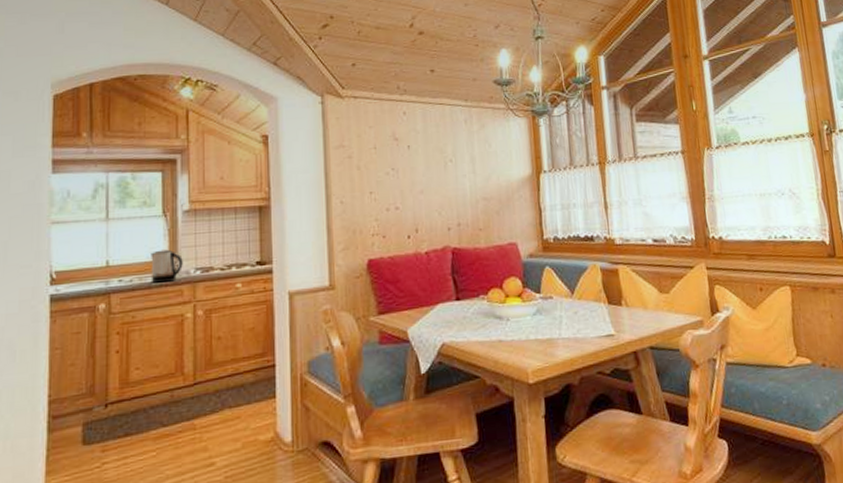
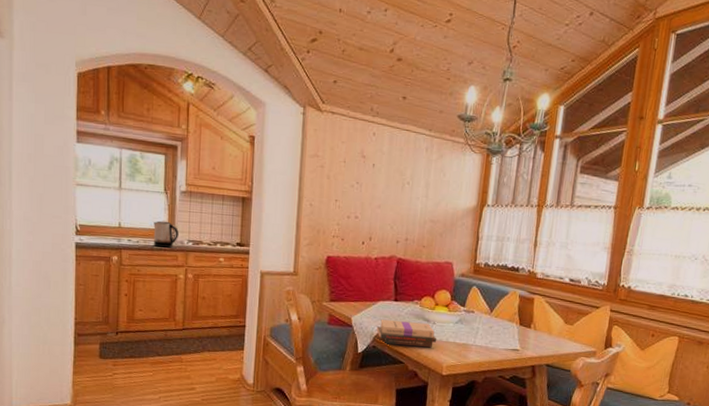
books: none [439,321,515,357] -> present [376,320,437,348]

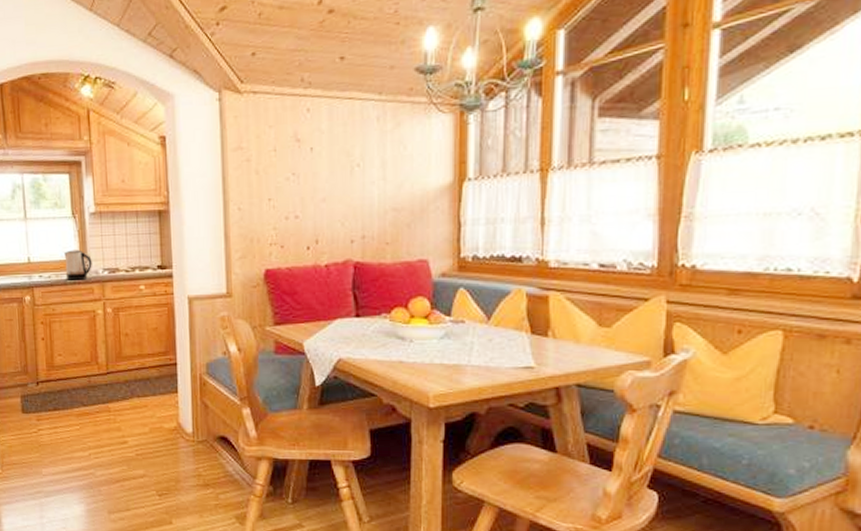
books: present [376,320,437,348] -> none [336,342,418,374]

